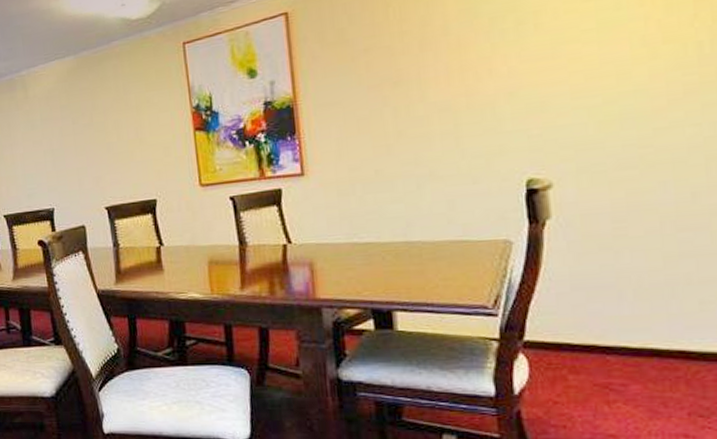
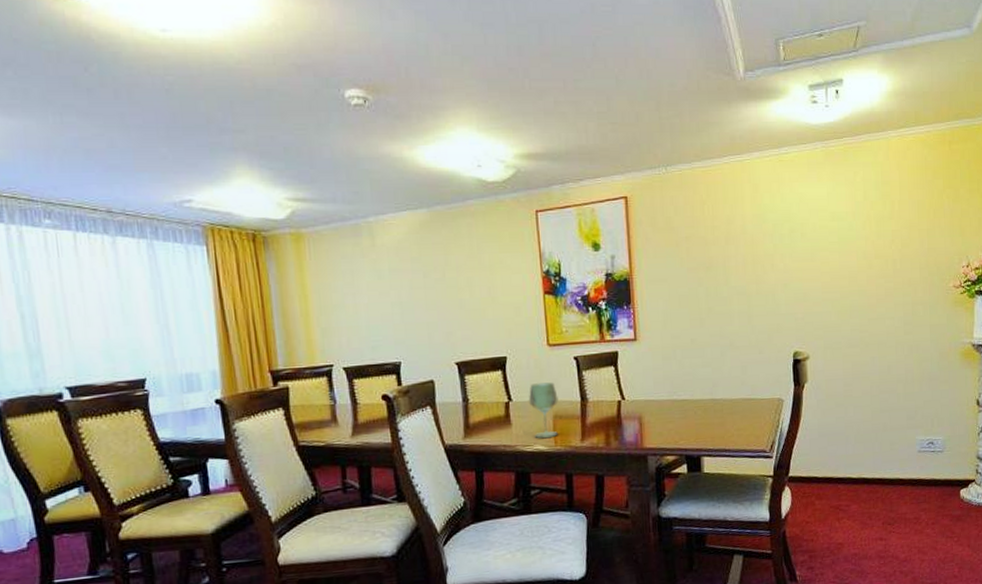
wine glass: none [180,225,214,286] -> present [528,382,558,439]

